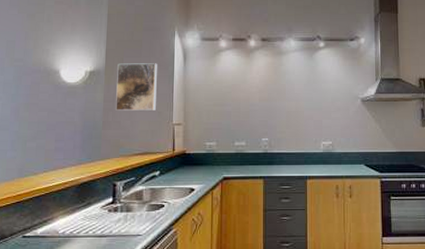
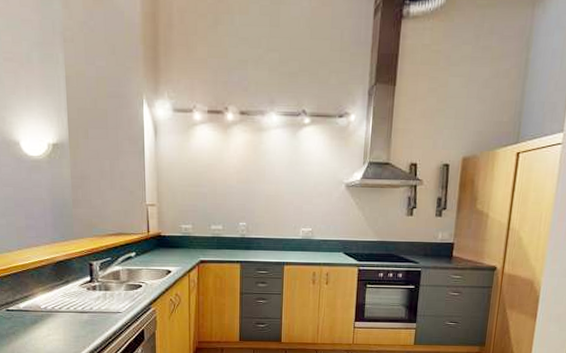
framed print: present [116,63,157,111] -> none [82,135,127,189]

